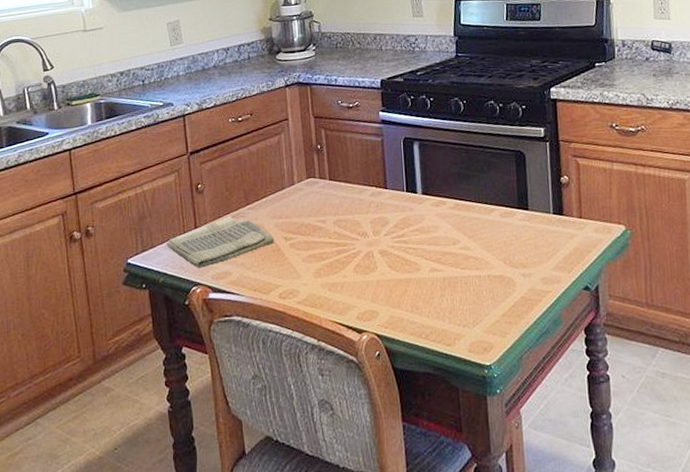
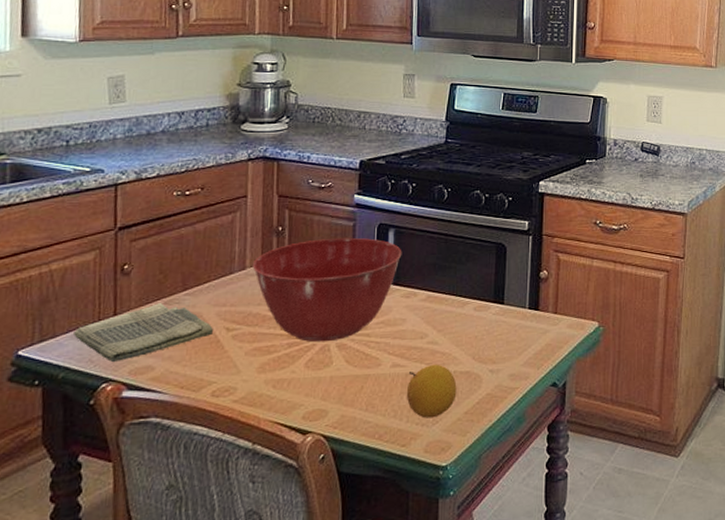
mixing bowl: none [299,152,428,250] -> present [252,237,402,343]
fruit: none [445,268,493,320] -> present [406,364,457,419]

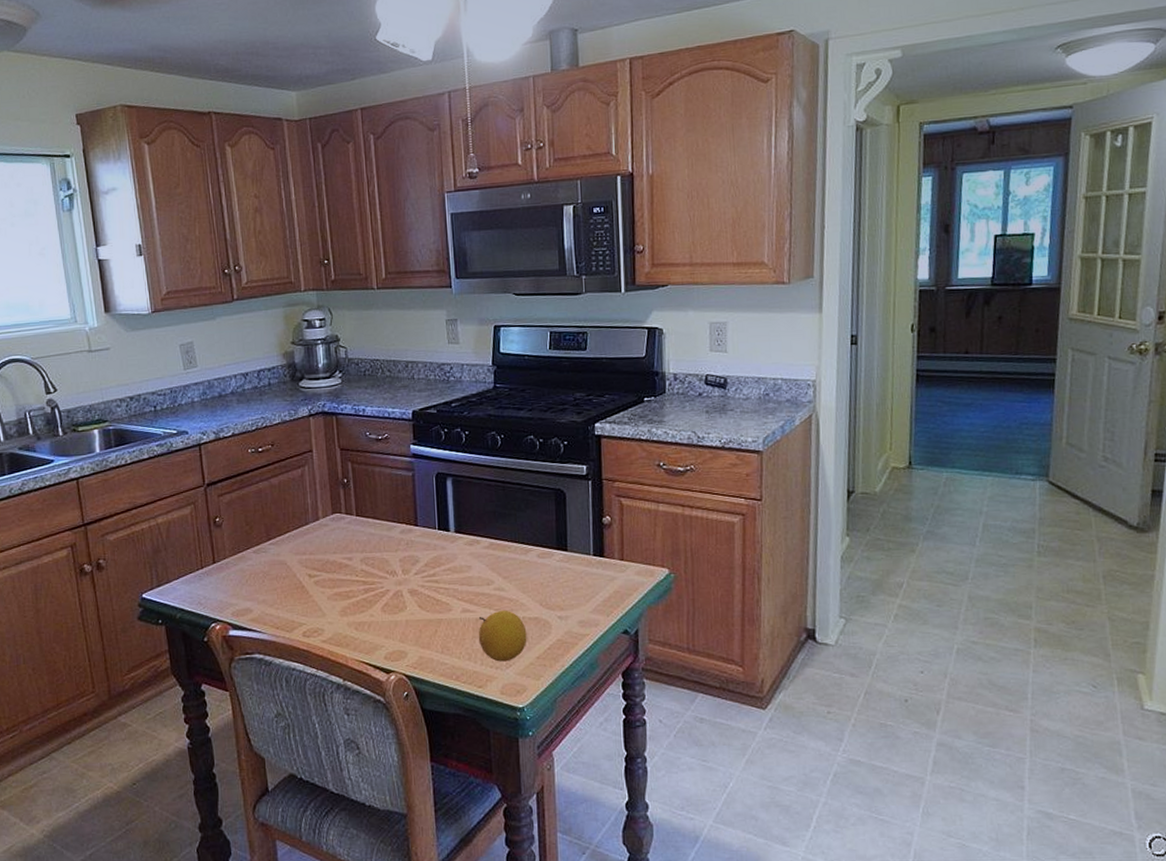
dish towel: present [74,303,214,362] -> none [183,552,298,604]
mixing bowl: present [252,237,402,343] -> none [324,487,462,588]

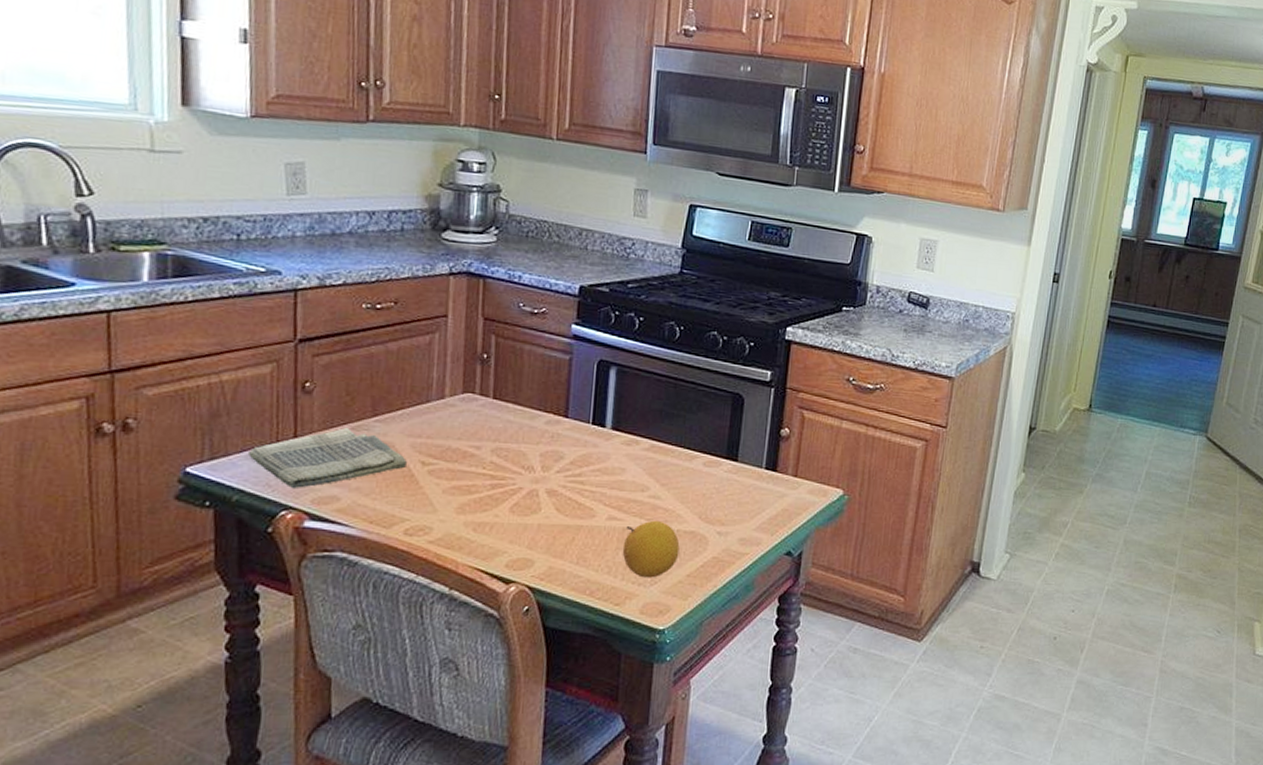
dish towel: none [183,552,298,604] -> present [248,428,408,488]

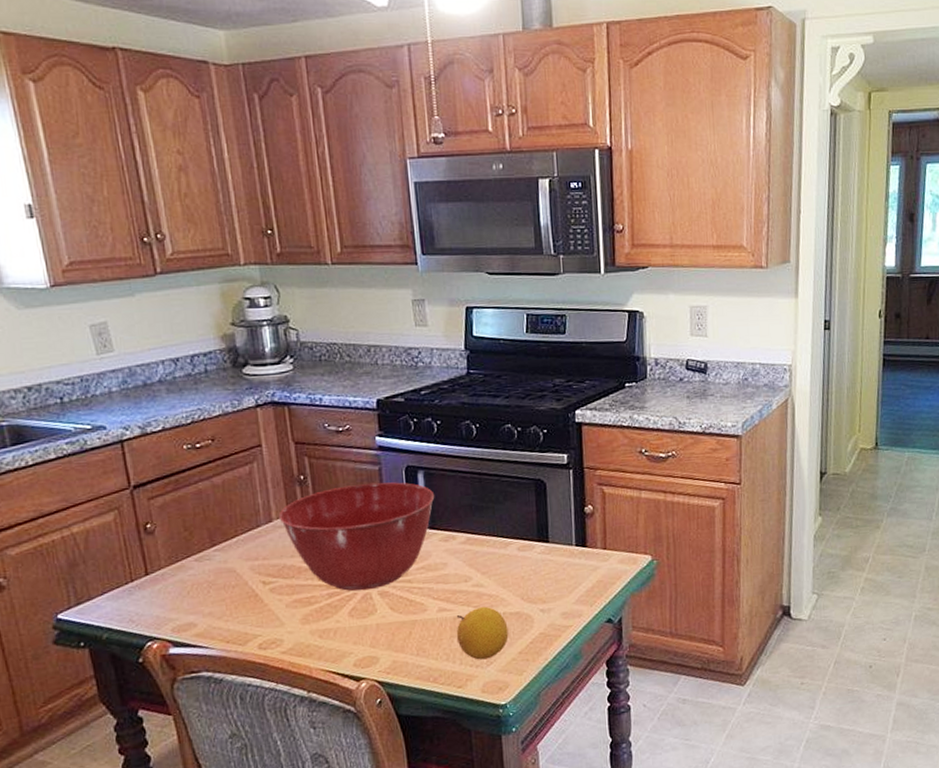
dish towel: present [248,428,408,488] -> none [109,560,251,621]
mixing bowl: none [452,371,625,487] -> present [278,482,435,592]

